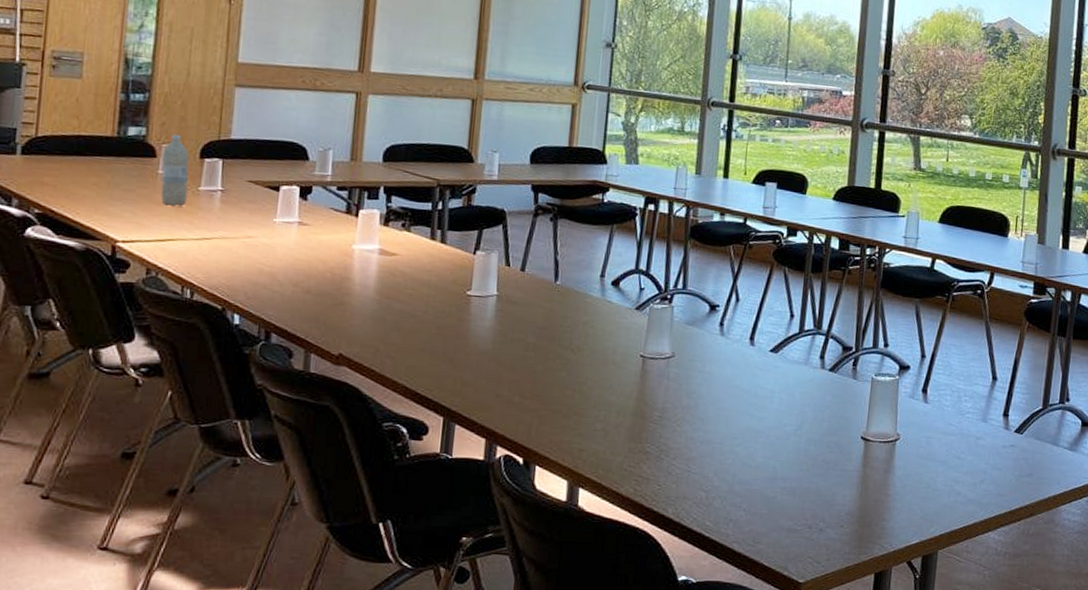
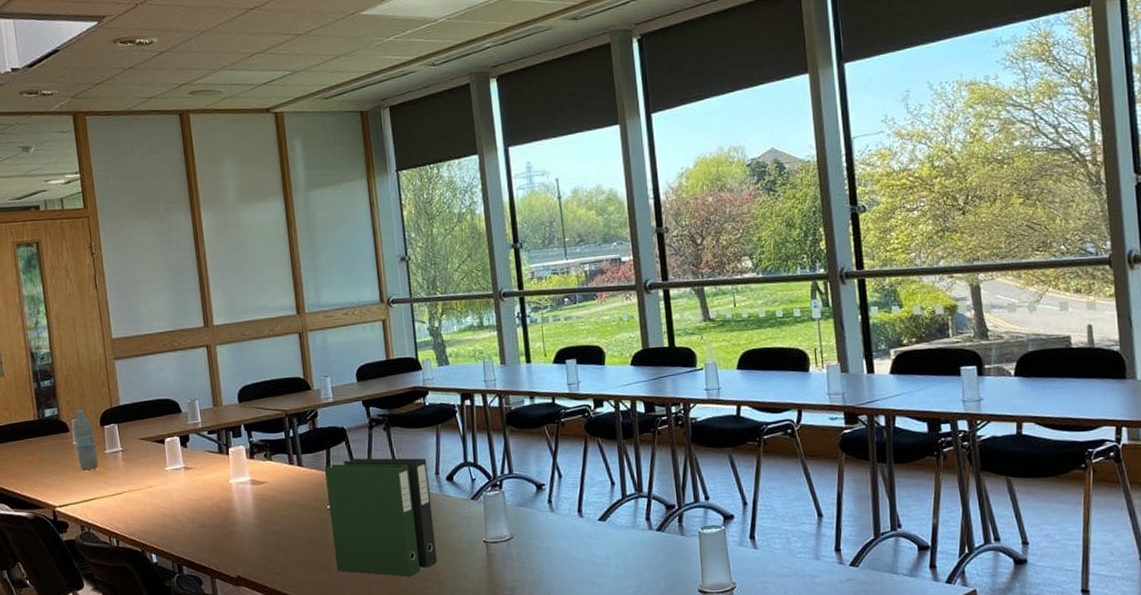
binder: none [464,245,593,381] -> present [324,458,437,576]

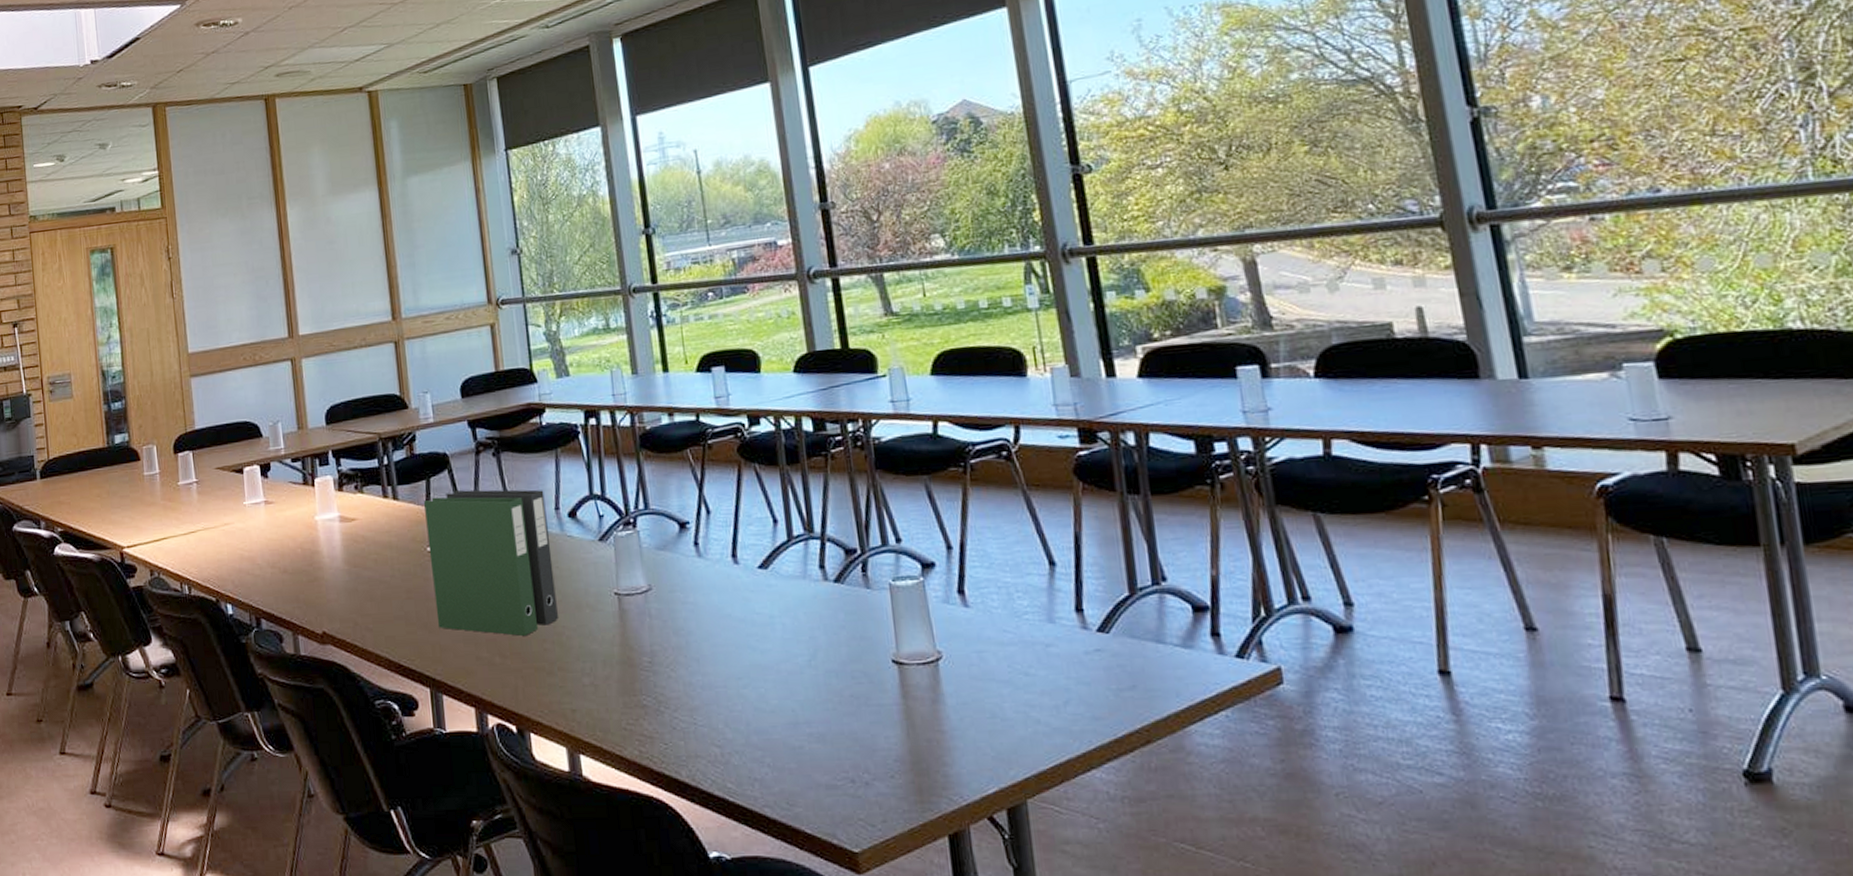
water bottle: present [73,409,99,472] -> none [144,435,171,507]

